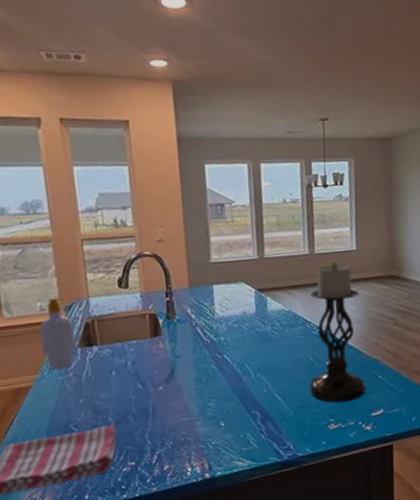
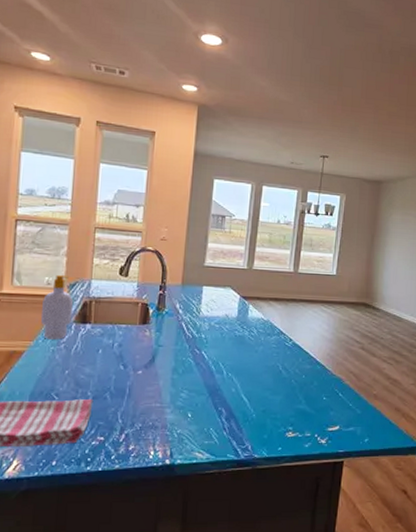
candle holder: present [309,261,366,403] -> none [274,282,333,414]

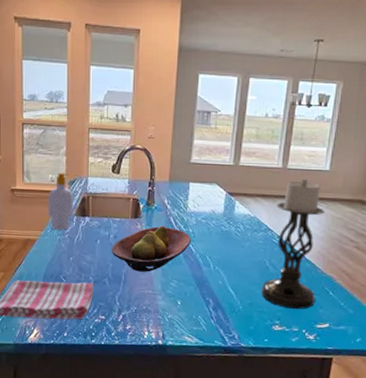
fruit bowl: none [115,332,204,383] -> present [112,226,192,272]
candle holder: none [274,282,333,414] -> present [260,178,325,310]

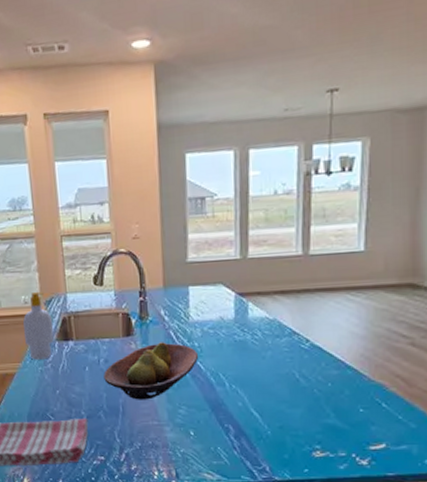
candle holder: present [260,178,325,310] -> none [292,264,365,430]

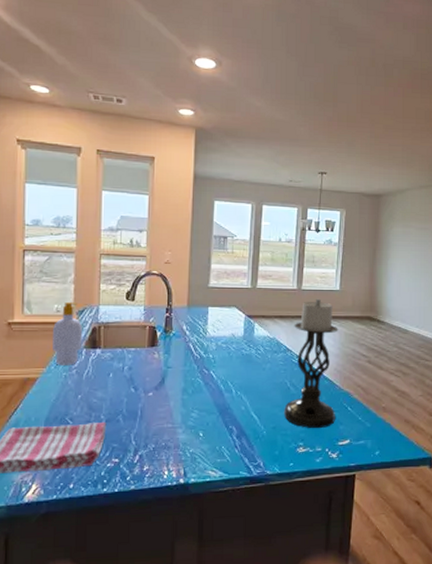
fruit bowl: present [103,342,199,400] -> none [126,353,213,405]
candle holder: none [292,264,365,430] -> present [283,298,338,429]

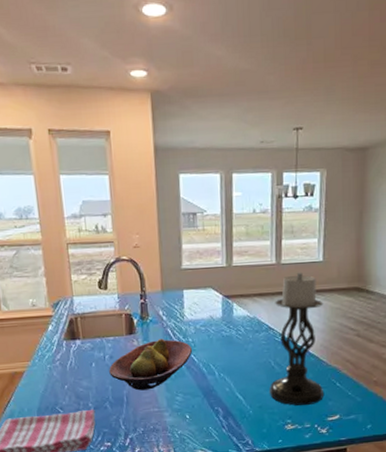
soap bottle: present [51,301,83,366] -> none [30,294,62,359]
fruit bowl: none [126,353,213,405] -> present [109,339,193,391]

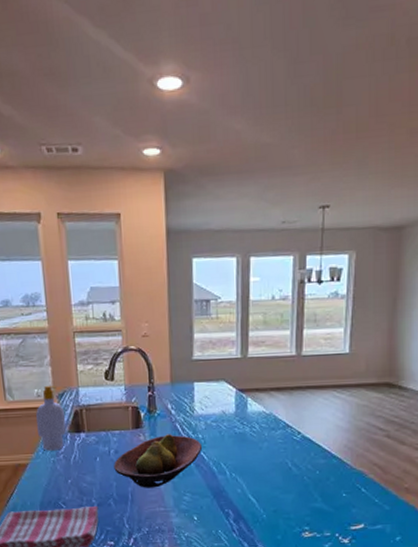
soap bottle: none [30,294,62,359] -> present [35,385,66,451]
candle holder: present [269,272,323,406] -> none [284,364,349,512]

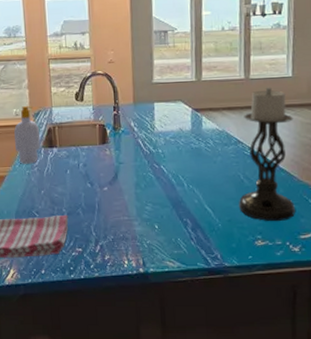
fruit bowl: present [114,434,203,488] -> none [82,149,163,199]
candle holder: none [284,364,349,512] -> present [238,87,295,222]

